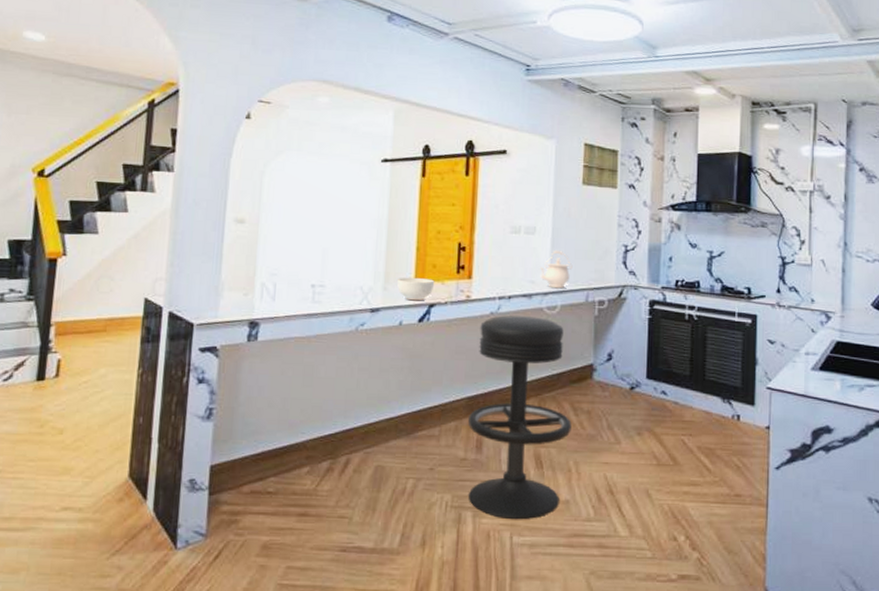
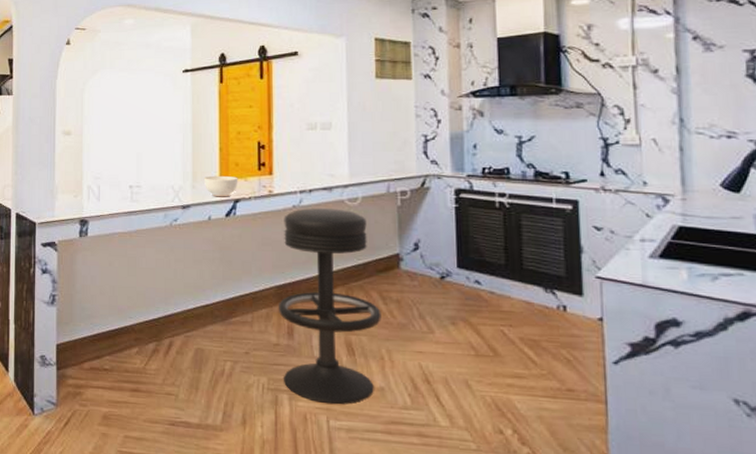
teapot: present [540,249,573,289] -> none [339,143,371,181]

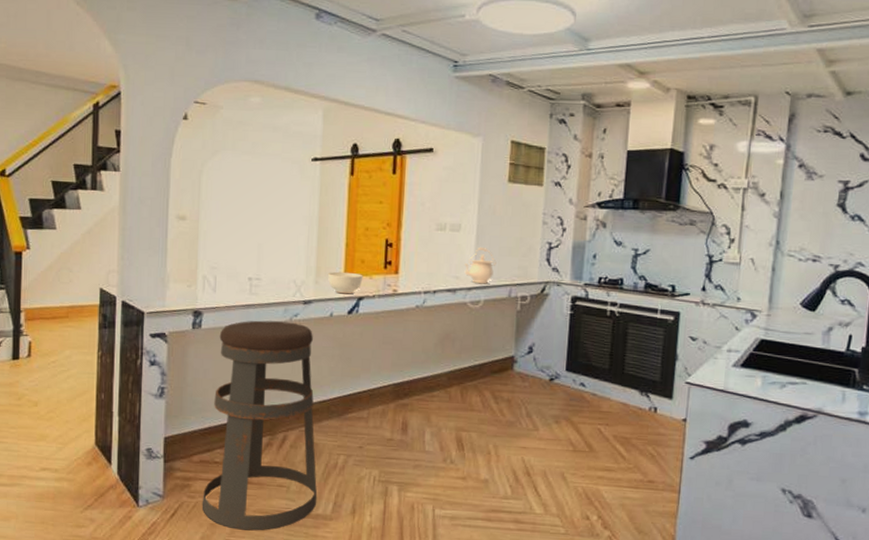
bar stool: none [93,226,206,442] -> present [202,320,318,531]
bar stool: present [279,208,381,404] -> none [394,309,492,495]
teapot: none [339,143,371,181] -> present [464,246,497,285]

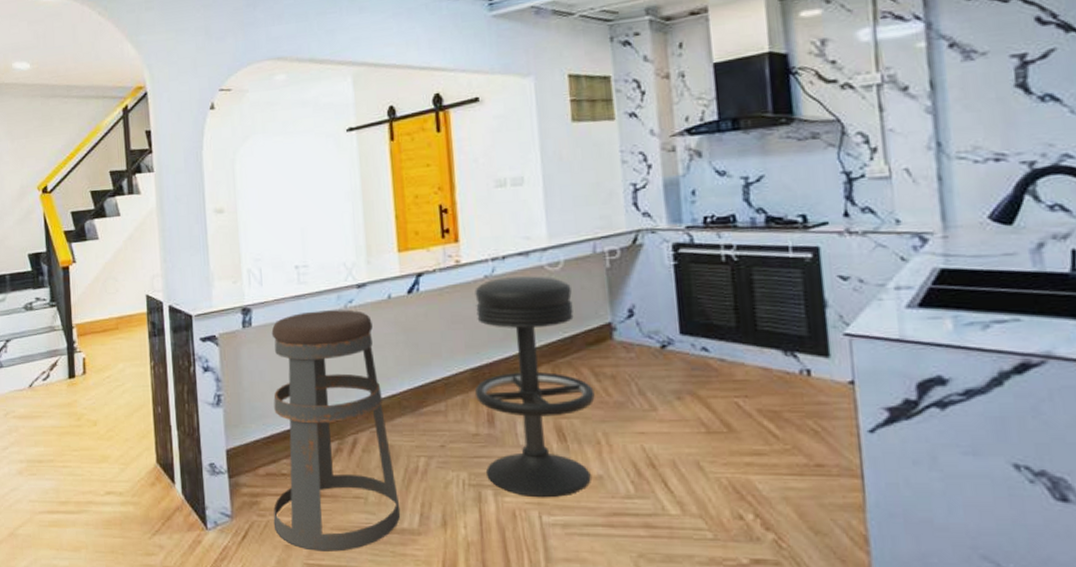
bowl: present [328,271,363,294] -> none [380,246,420,272]
bar stool: none [394,309,492,495] -> present [475,276,595,497]
teapot: present [464,246,497,285] -> none [534,199,573,243]

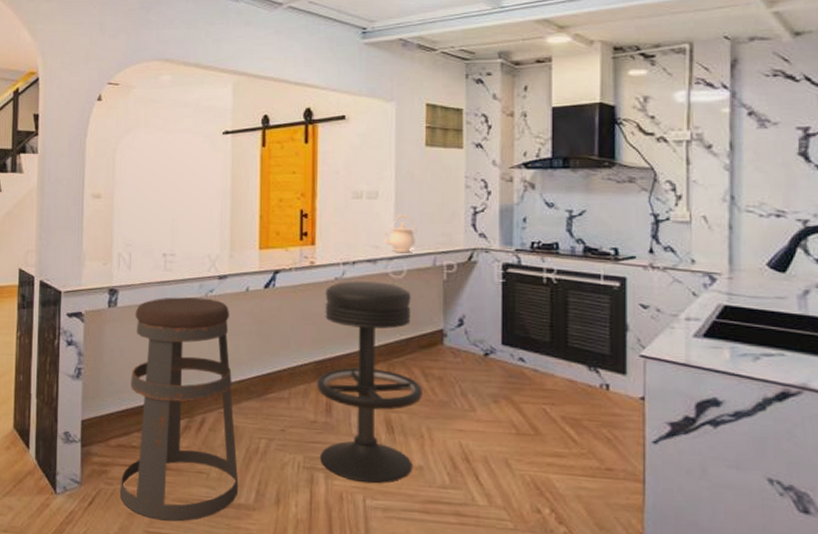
teapot: none [534,199,573,243] -> present [384,214,418,253]

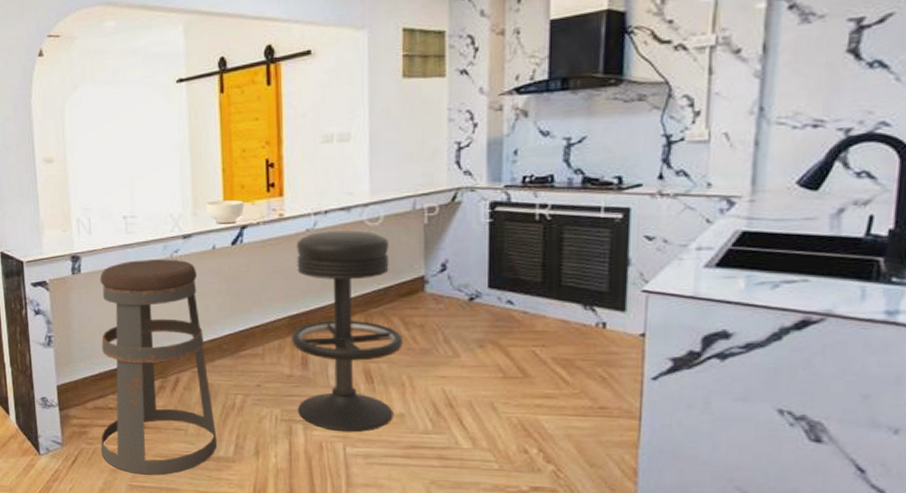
bowl: none [243,244,279,268] -> present [206,199,245,224]
teapot: present [384,214,418,253] -> none [358,155,396,199]

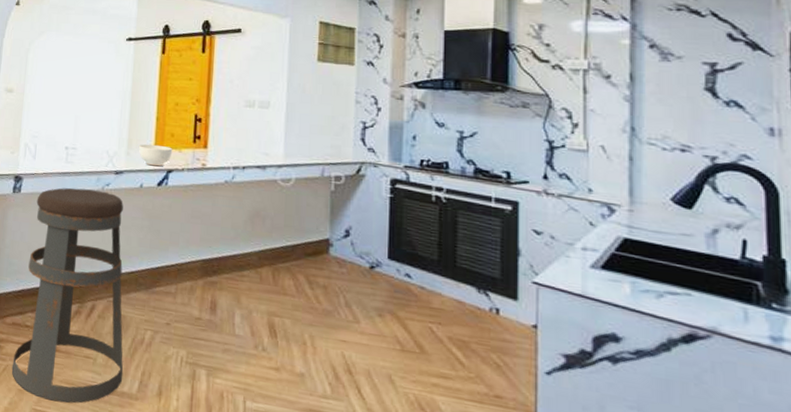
bar stool: present [292,230,403,431] -> none [202,185,307,386]

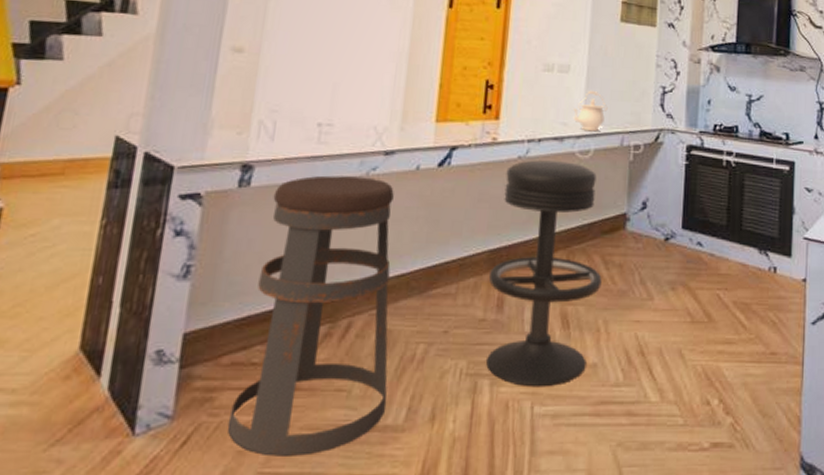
bowl: present [139,144,173,167] -> none [416,116,458,143]
bar stool: none [202,185,307,386] -> present [485,160,602,386]
teapot: none [274,124,308,163] -> present [573,90,608,132]

